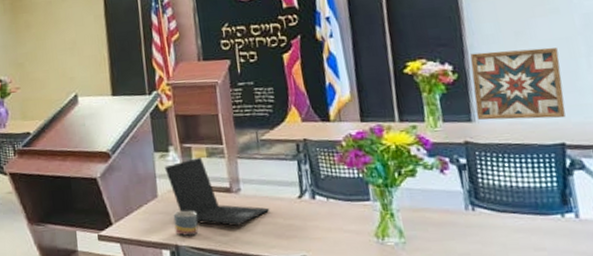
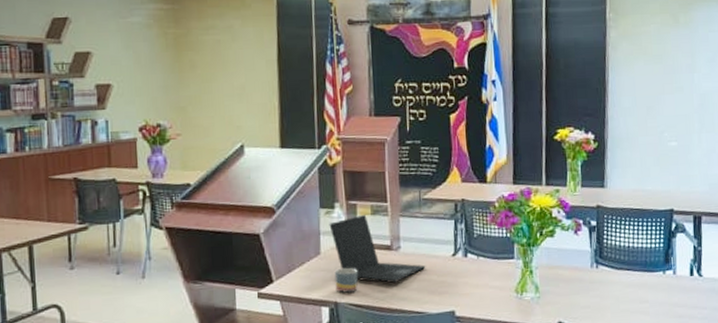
wall art: present [470,47,566,120] -> none [608,122,678,187]

